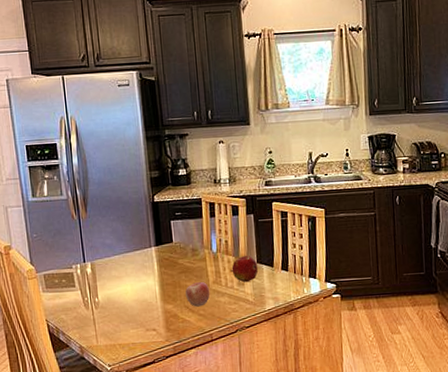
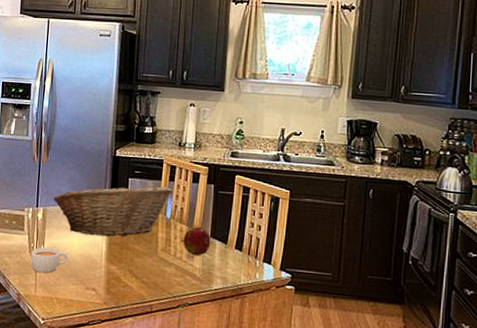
coffee cup: none [87,298,125,324] -> present [31,247,69,273]
fruit basket: none [99,223,215,281] -> present [53,183,173,236]
apple: present [185,281,210,307] -> none [131,246,157,274]

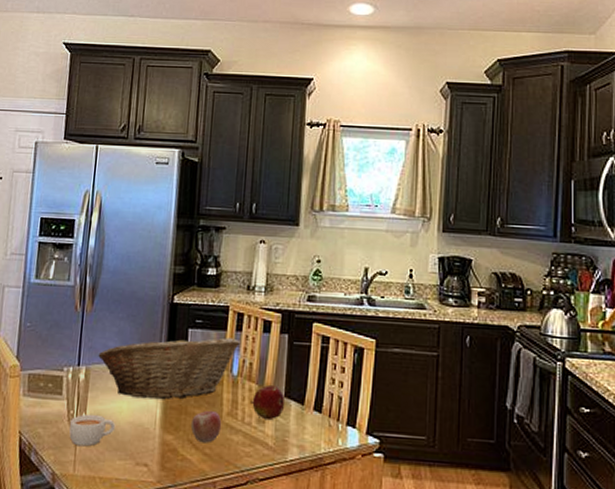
apple: none [131,246,157,274] -> present [190,410,222,443]

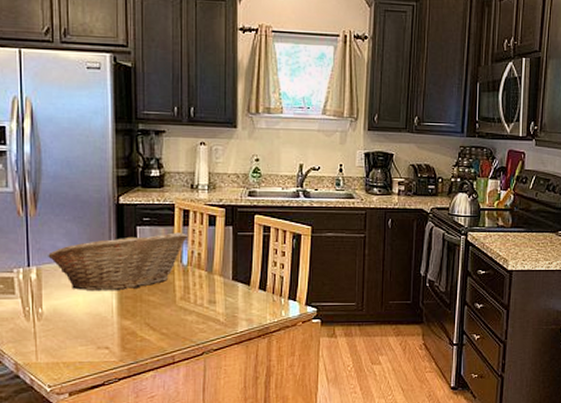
coffee cup: present [69,414,116,447] -> none [27,309,74,338]
apple: present [190,410,222,443] -> none [146,296,176,325]
fruit: present [251,385,284,421] -> none [201,272,232,301]

